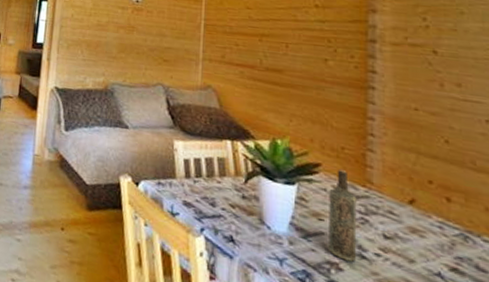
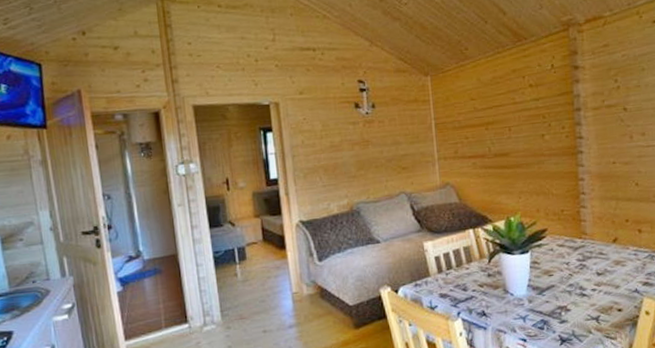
bottle: present [327,168,357,262] -> none [555,228,580,302]

